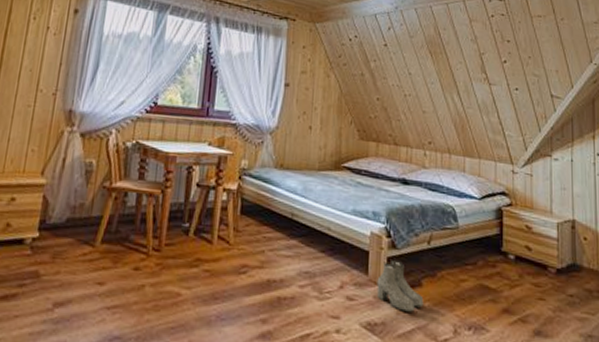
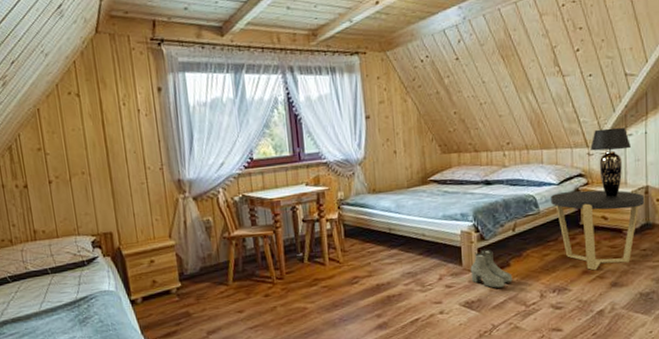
side table: none [471,209,572,311] -> present [551,190,645,271]
table lamp: none [515,146,556,226] -> present [590,127,631,197]

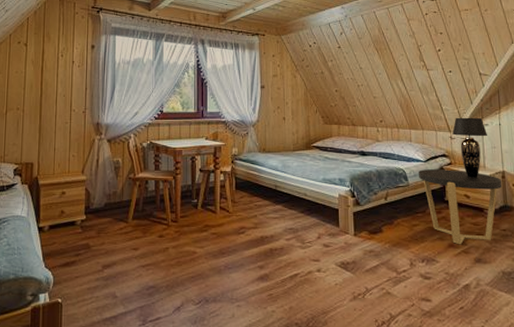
boots: present [470,249,513,288] -> none [346,214,385,252]

